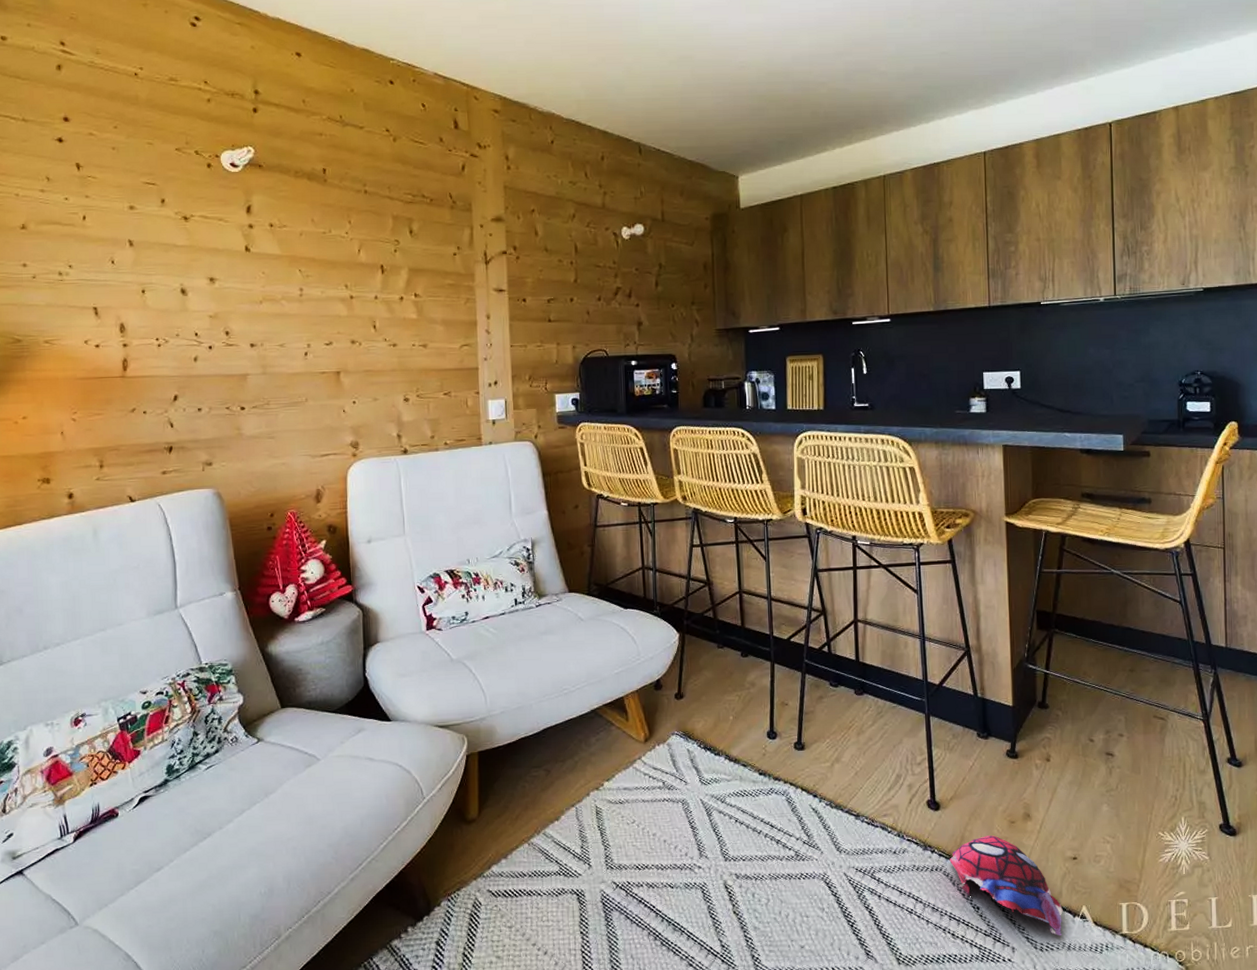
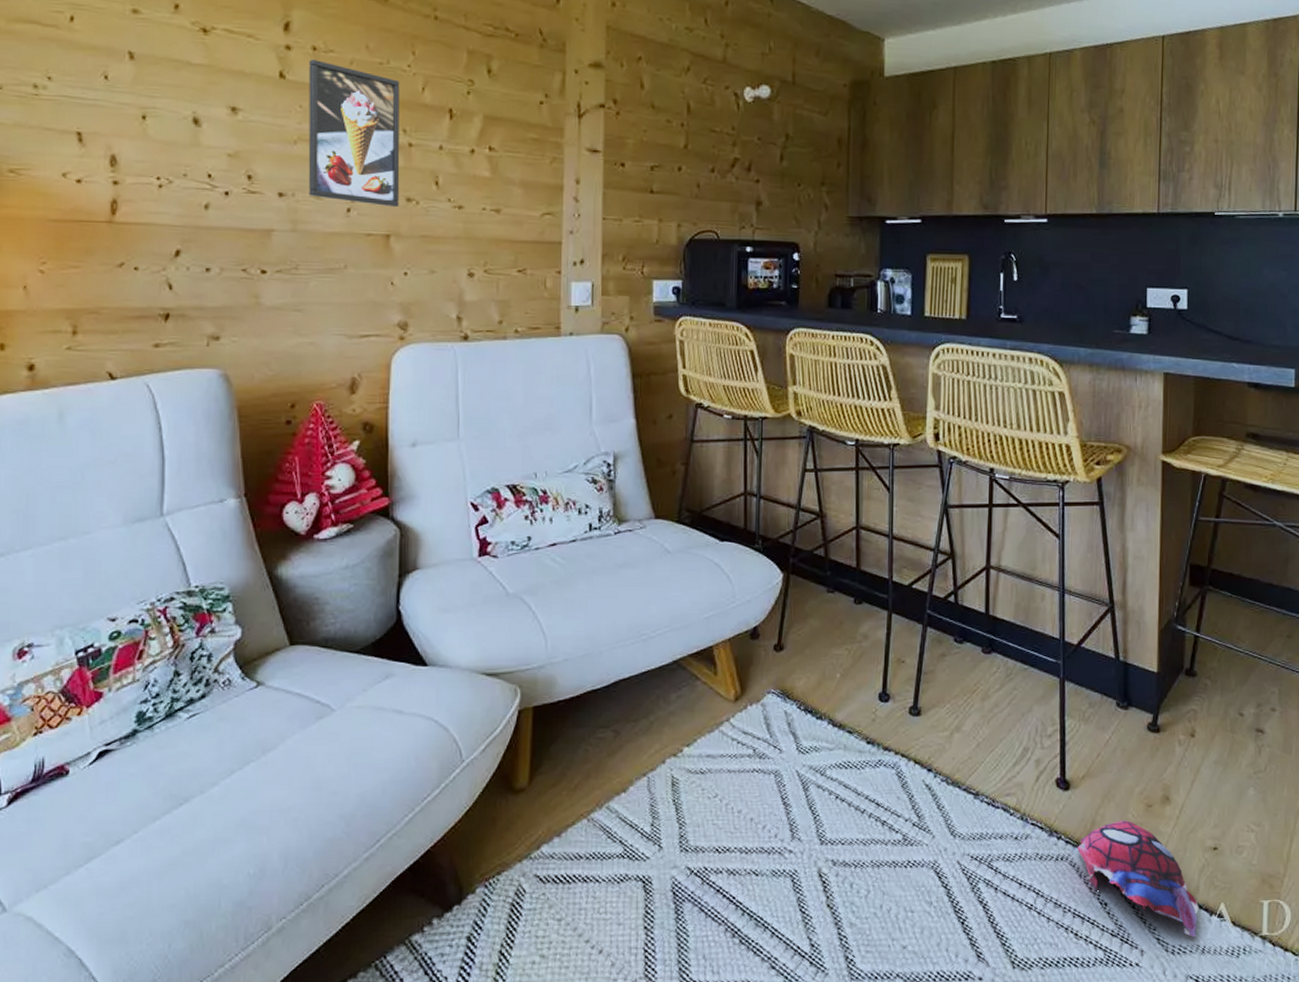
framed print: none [268,234,346,349] -> present [308,60,400,208]

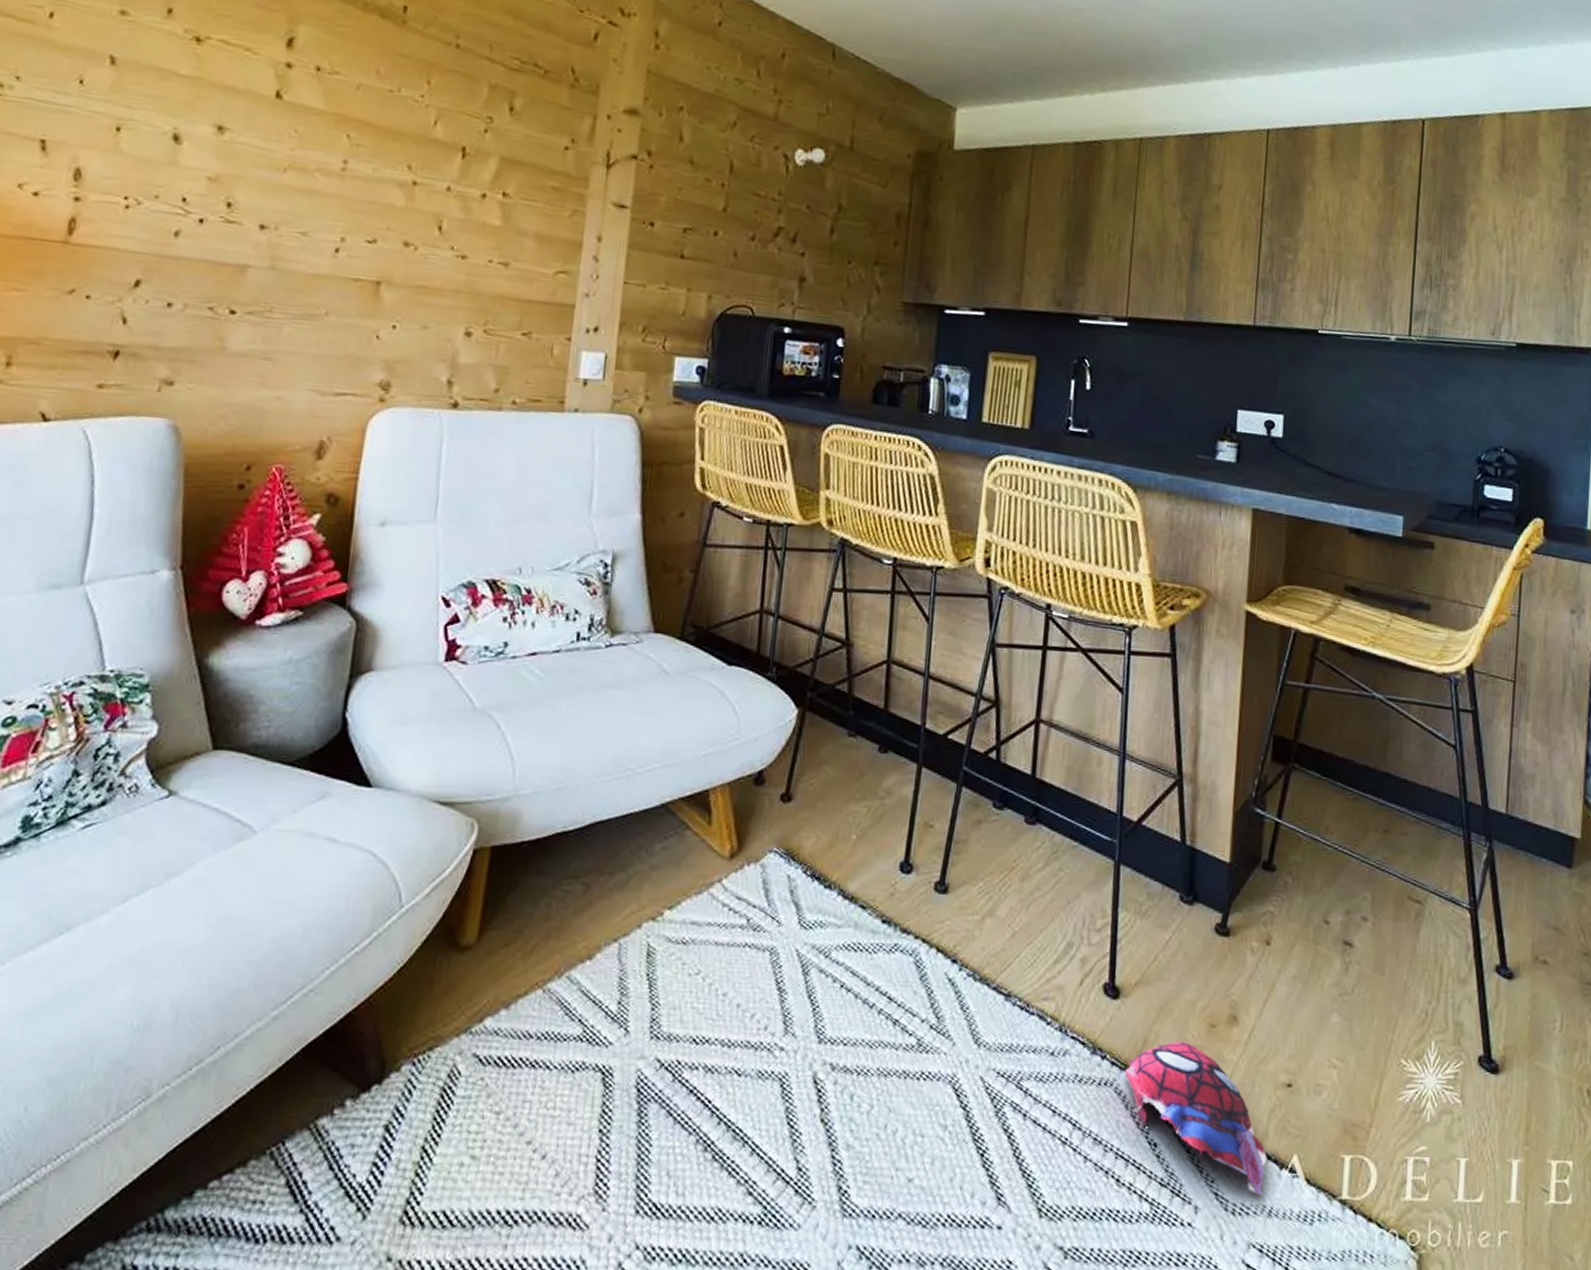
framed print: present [308,60,400,208] -> none [294,80,410,252]

